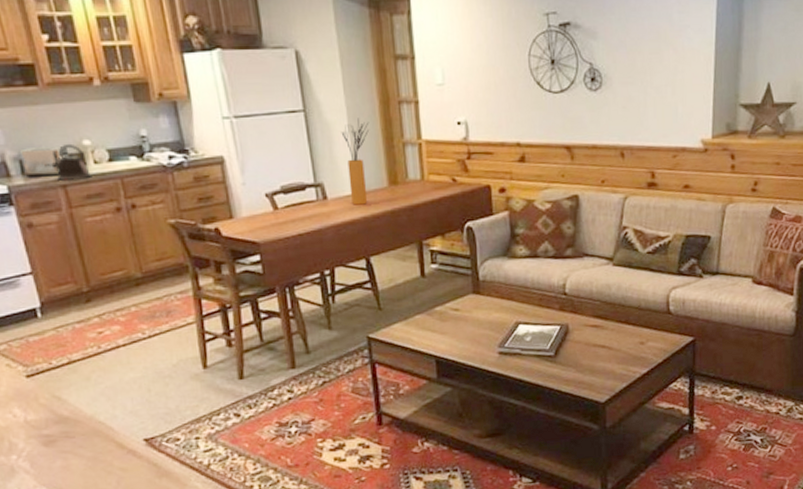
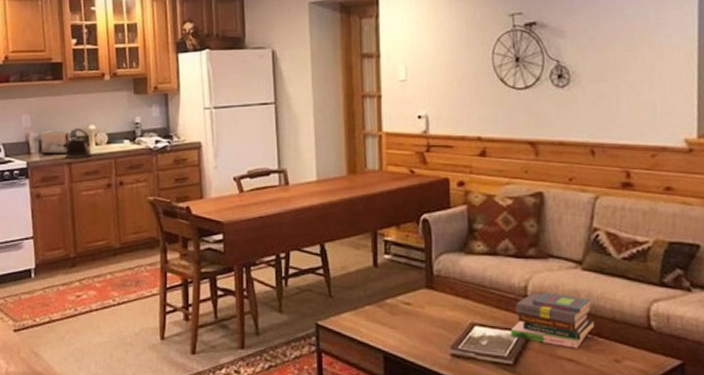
vase: present [341,118,369,205] -> none [306,110,333,192]
books: none [551,288,624,336] -> present [510,292,595,349]

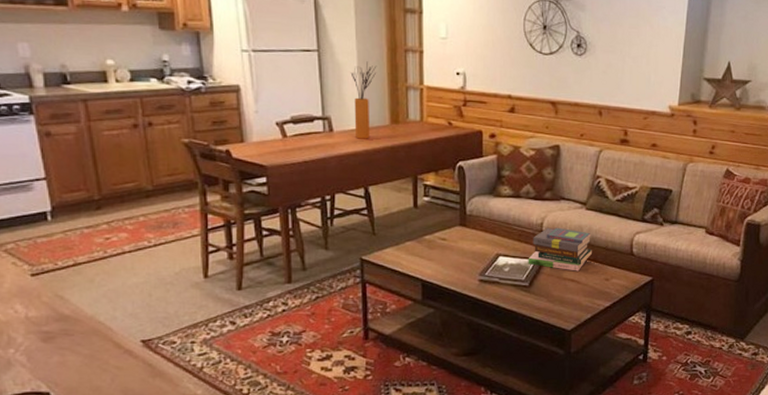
toaster: present [40,130,78,155] -> none [43,62,92,91]
kettle: present [65,128,91,160] -> none [78,61,111,97]
vase: none [306,110,333,192] -> present [350,61,377,139]

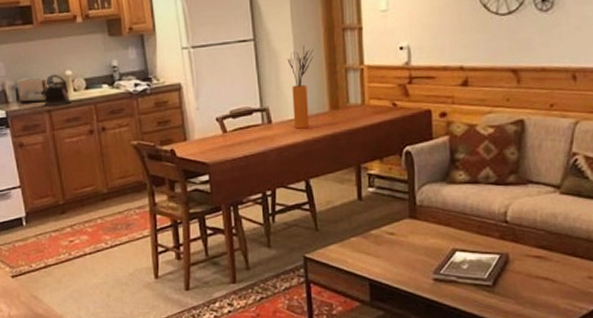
toaster: none [43,62,92,91] -> present [16,76,55,103]
kettle: none [78,61,111,97] -> present [43,74,71,107]
books: present [528,227,593,271] -> none [490,216,571,268]

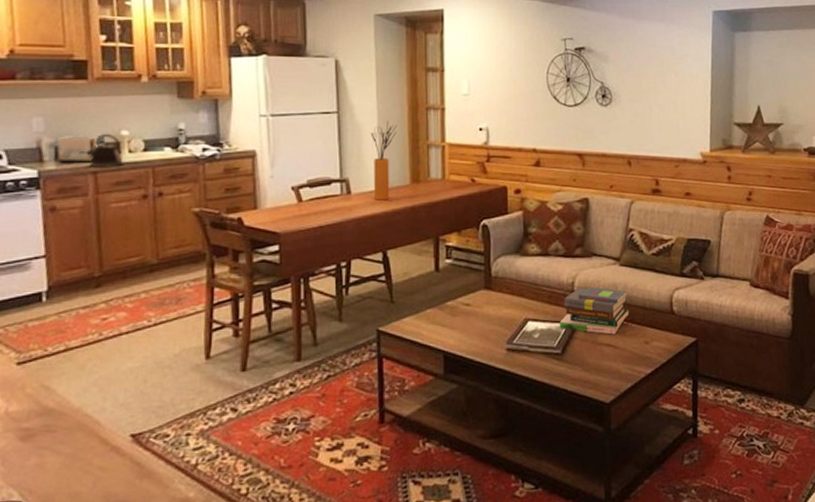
books: none [490,216,571,268] -> present [559,286,630,335]

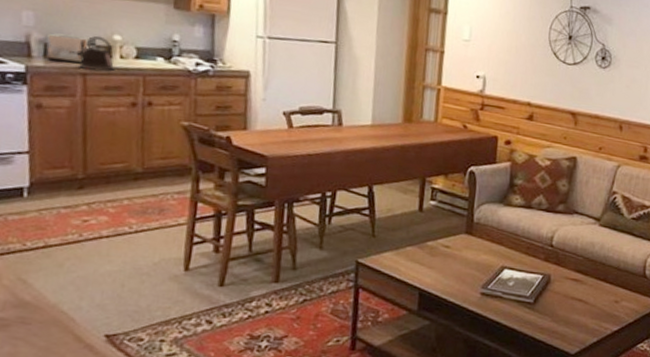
vase: present [370,121,398,201] -> none [365,57,395,137]
books: present [559,286,630,335] -> none [534,242,604,291]

